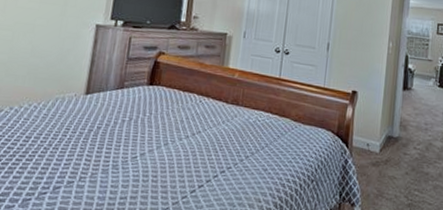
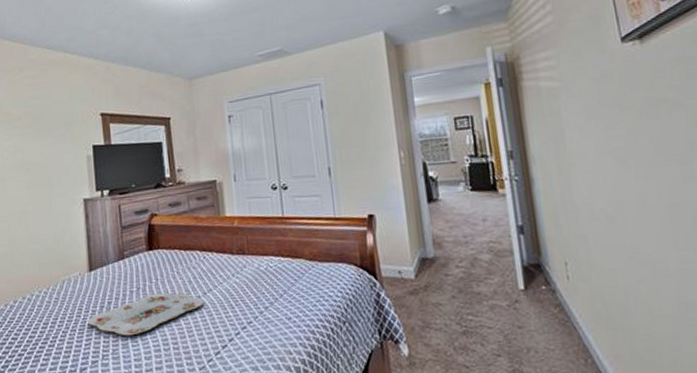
serving tray: none [72,126,191,163] -> present [88,292,204,336]

